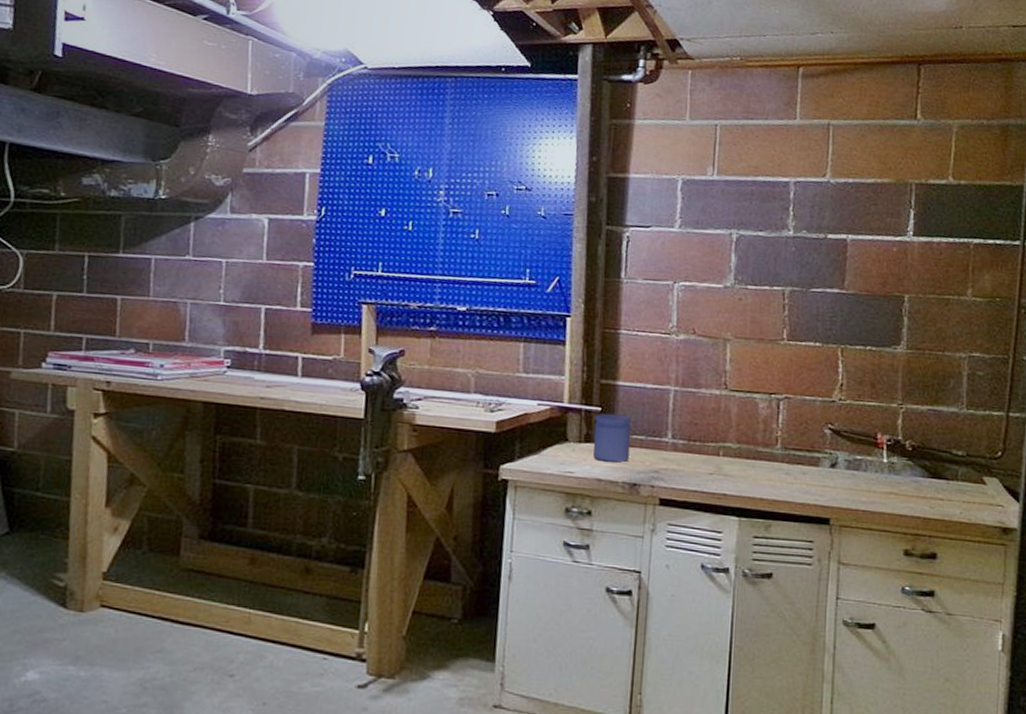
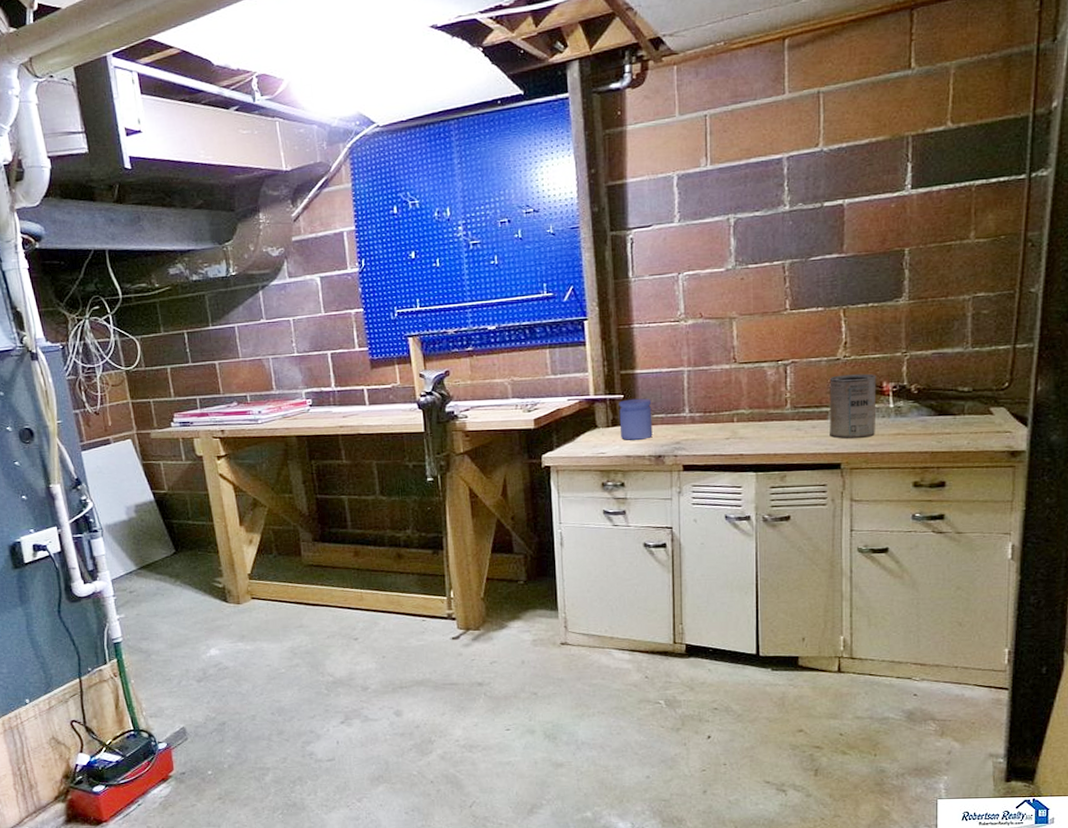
paint can: none [819,419,871,494] -> present [828,373,877,440]

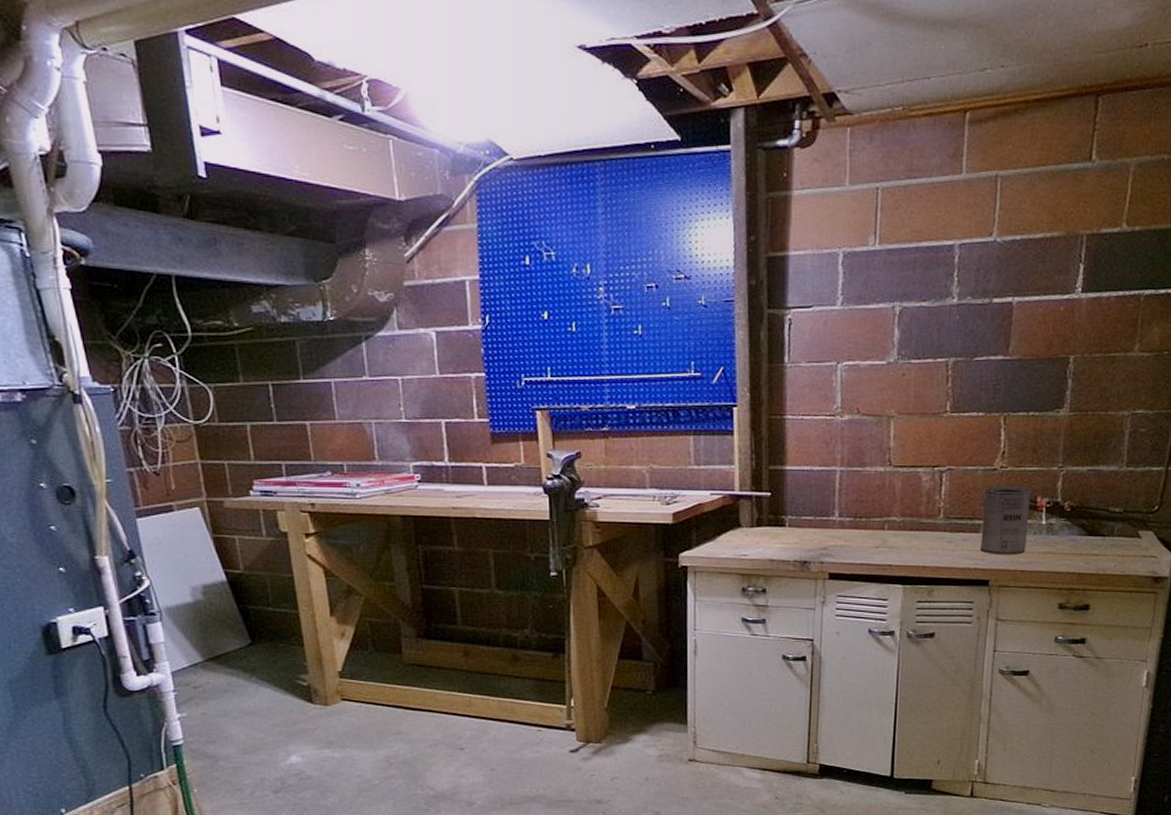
jar: present [619,398,653,440] -> none [765,497,800,543]

